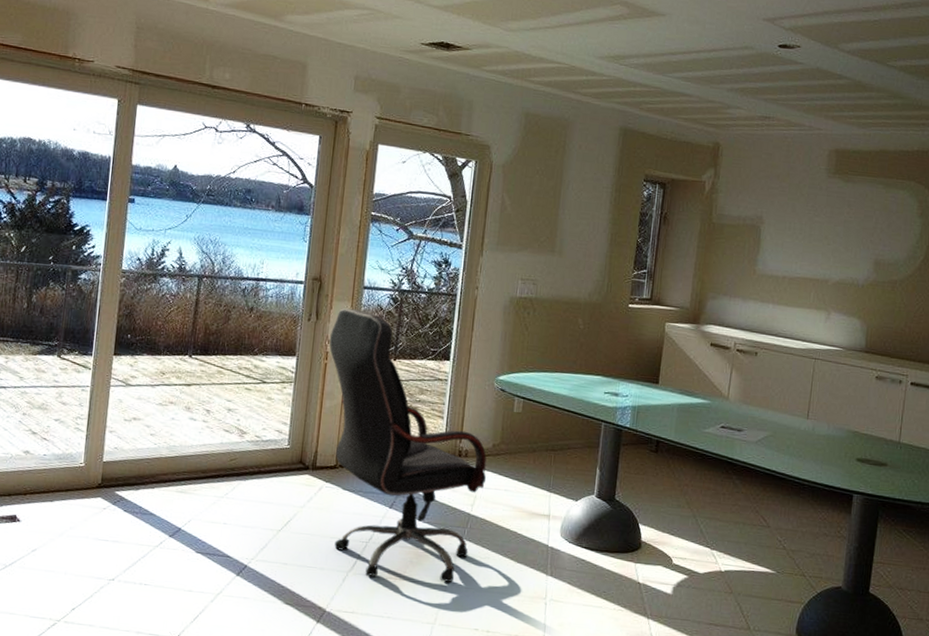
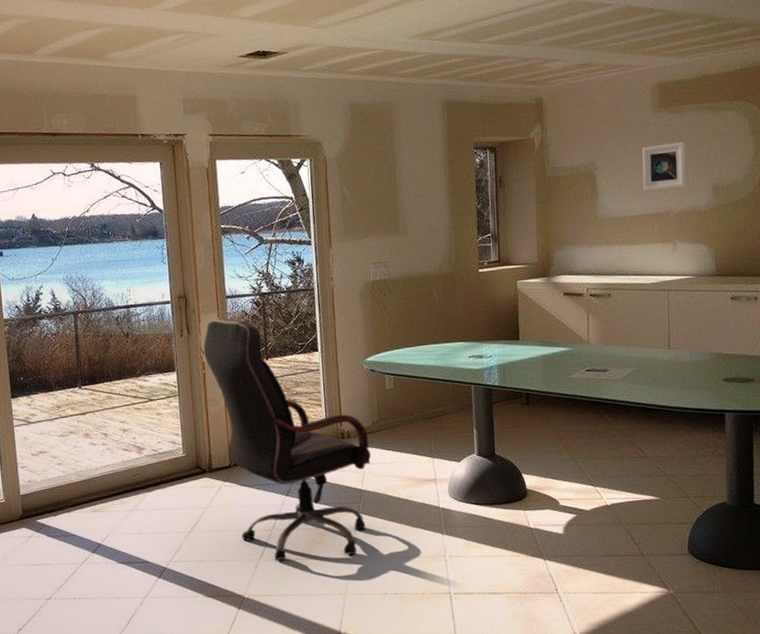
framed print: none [806,209,853,258] -> present [642,142,687,191]

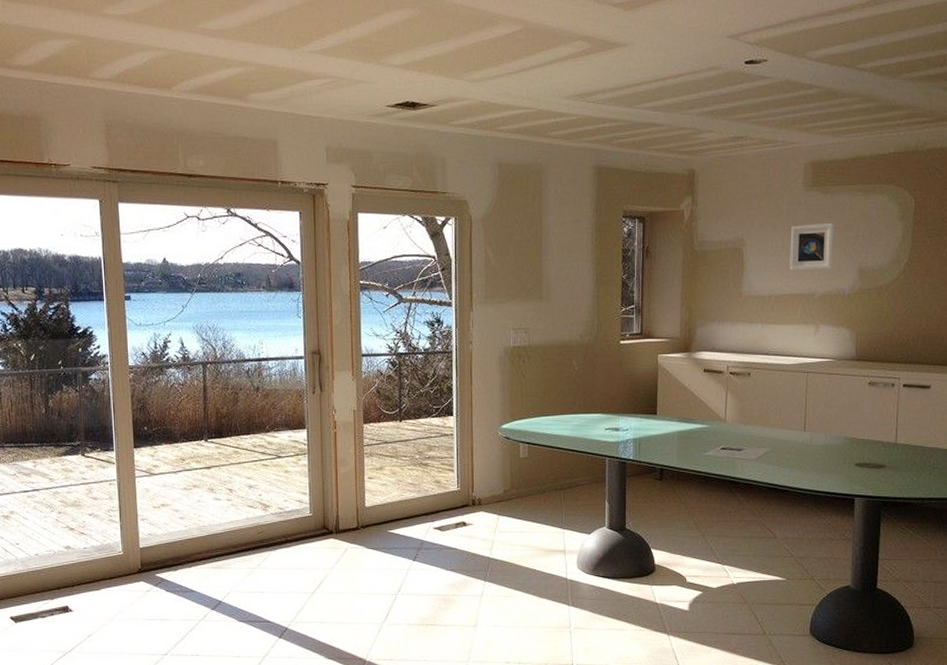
office chair: present [203,318,371,560] -> none [335,377,501,625]

